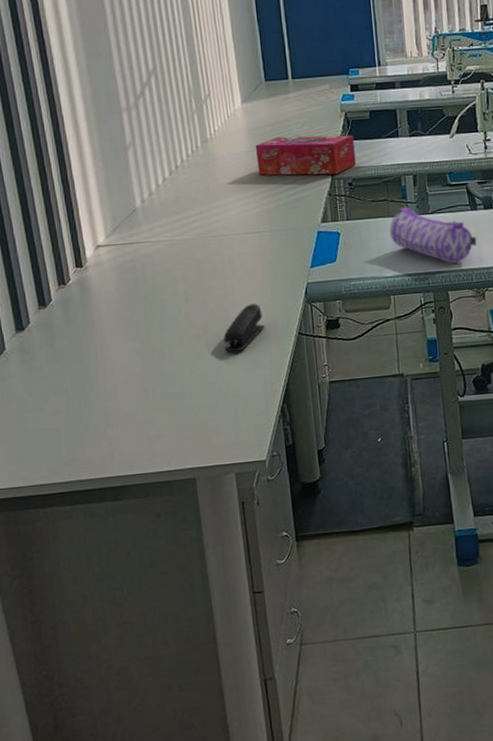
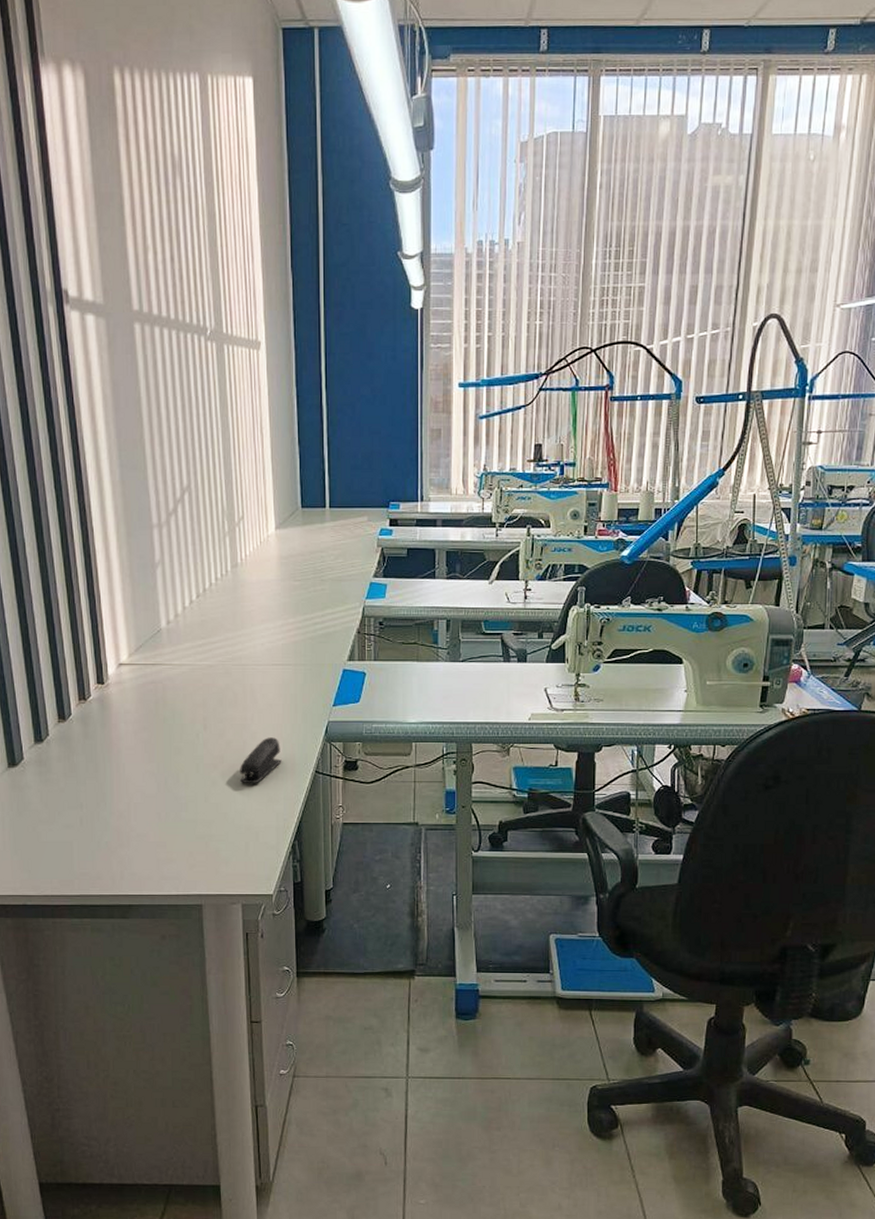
tissue box: present [255,135,356,176] -> none [286,568,388,611]
pencil case: present [389,207,477,263] -> none [417,652,507,715]

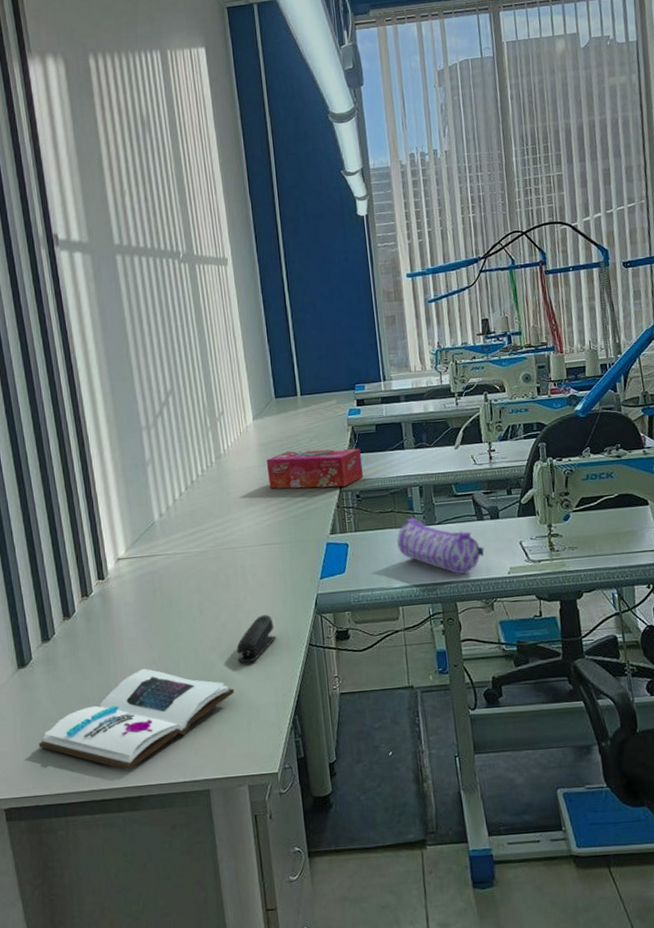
book: none [27,779,234,879] -> present [38,668,235,771]
tissue box: none [286,568,388,611] -> present [266,448,363,489]
pencil case: none [417,652,507,715] -> present [397,517,485,574]

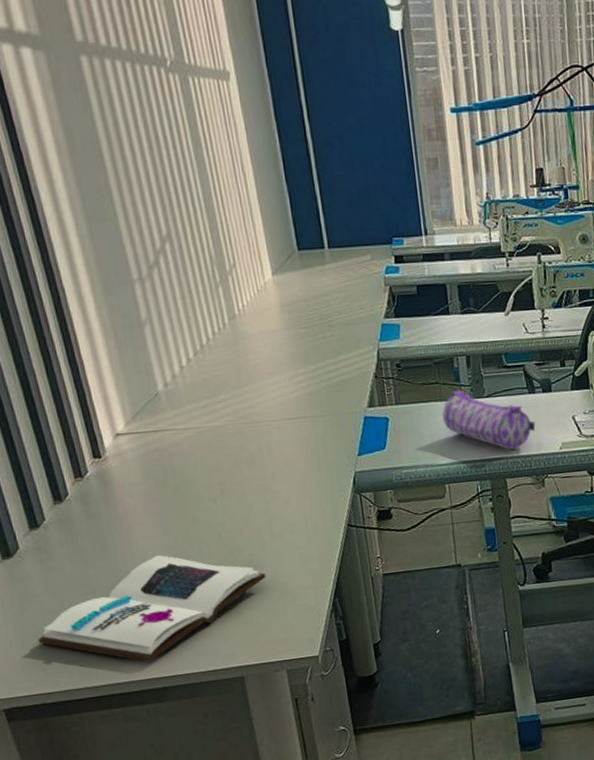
stapler: present [237,615,276,663] -> none [266,494,311,546]
tissue box: present [266,448,363,489] -> none [290,311,404,356]

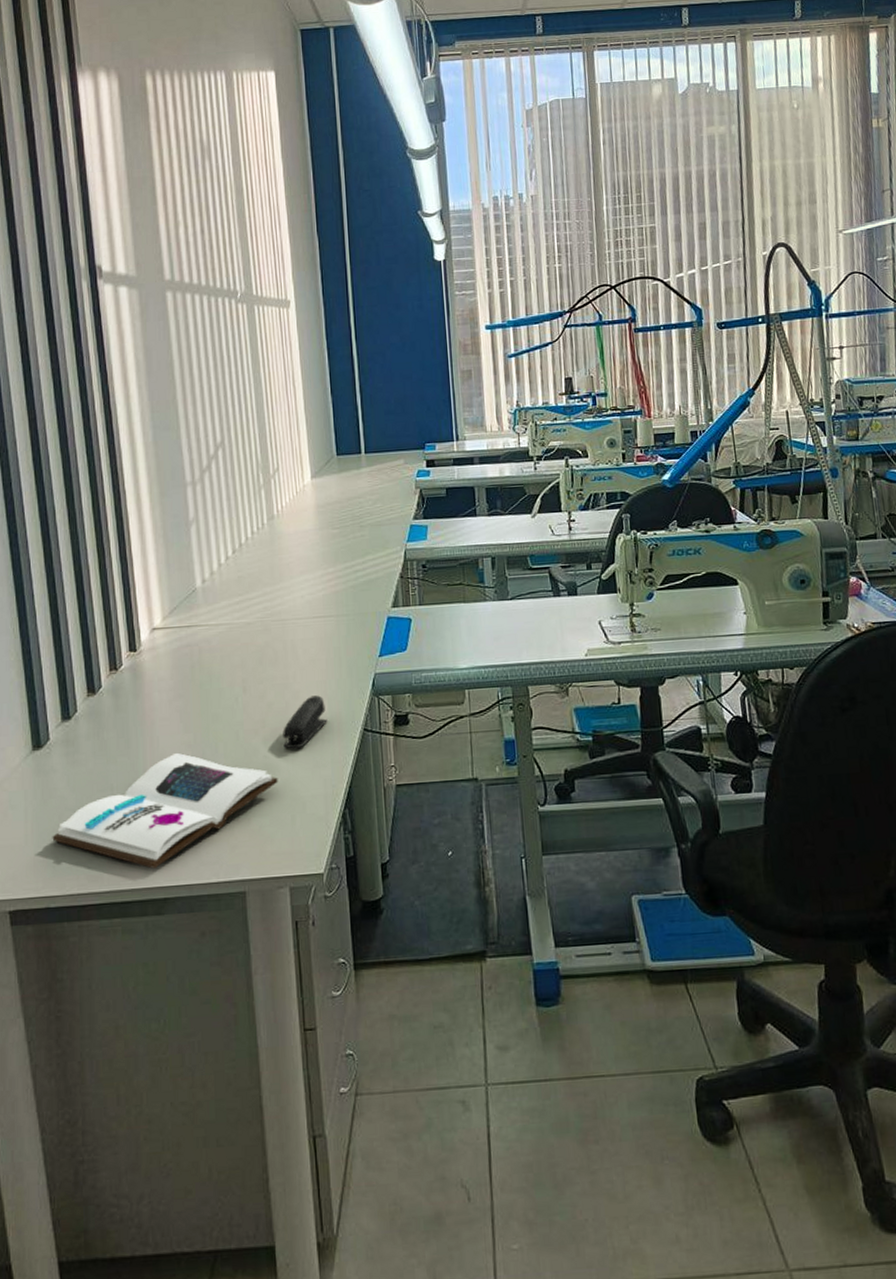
stapler: none [266,494,311,546] -> present [283,695,327,749]
pencil case: present [442,390,536,450] -> none [465,591,560,655]

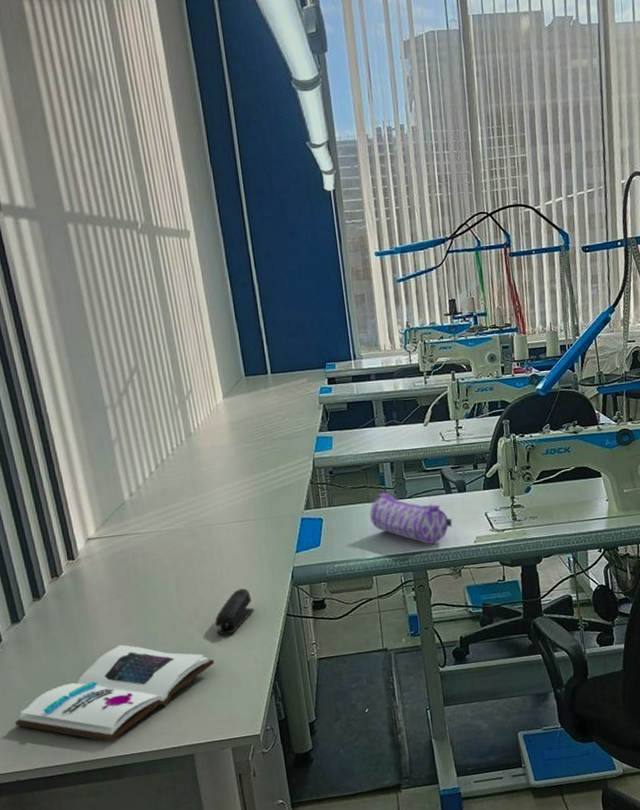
pencil case: none [465,591,560,655] -> present [370,492,453,544]

